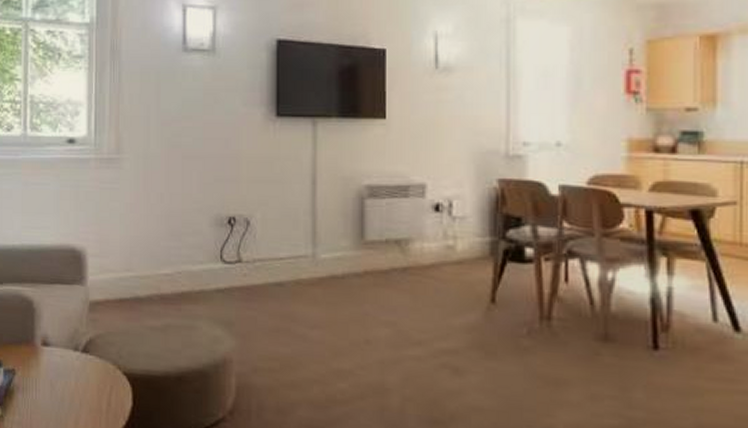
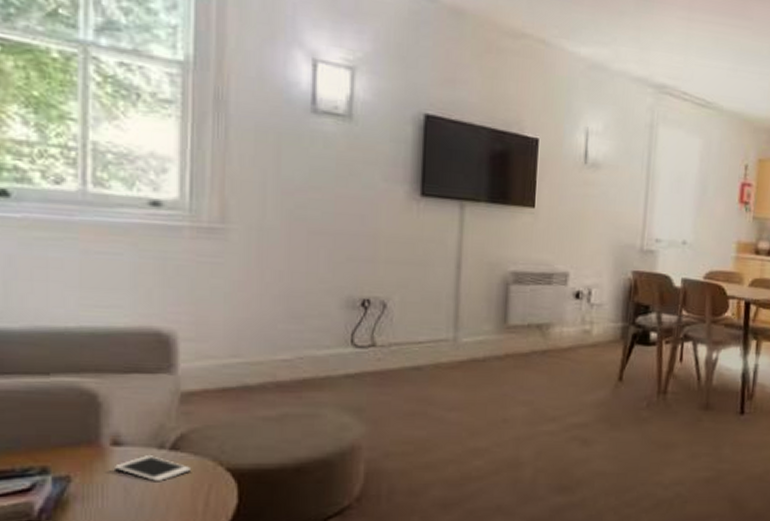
cell phone: none [44,356,97,381] -> present [115,455,190,482]

